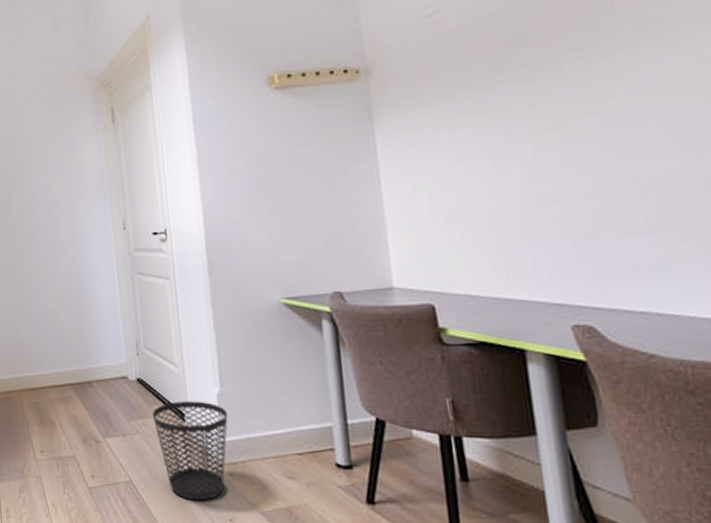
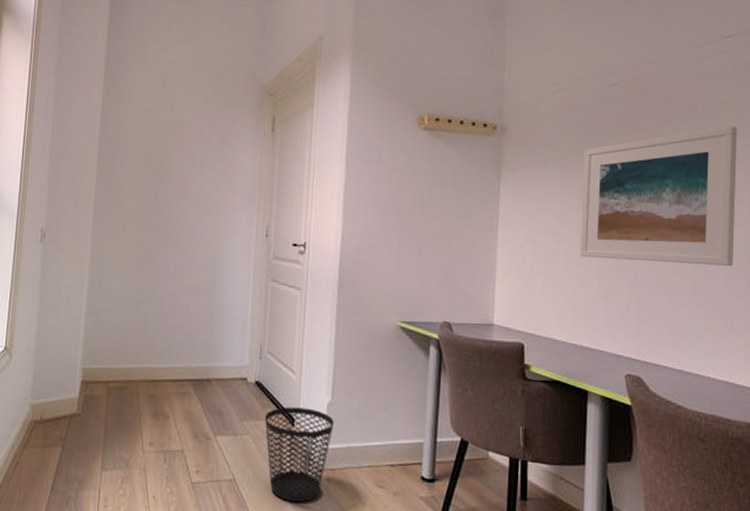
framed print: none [472,11,698,198] -> present [580,125,737,267]

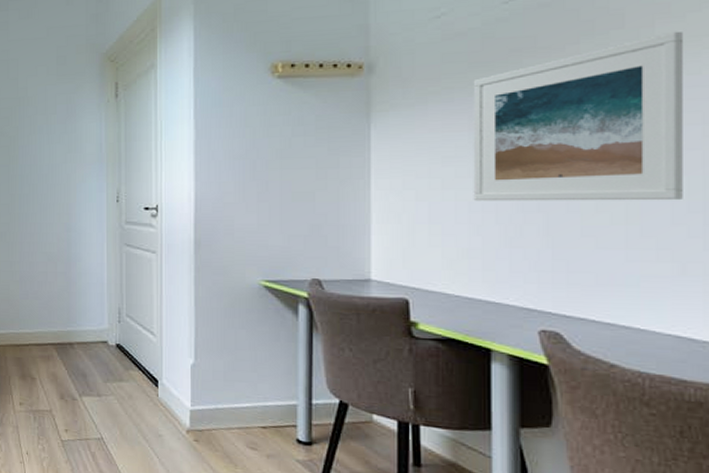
wastebasket: present [264,407,334,503] -> none [127,368,199,462]

